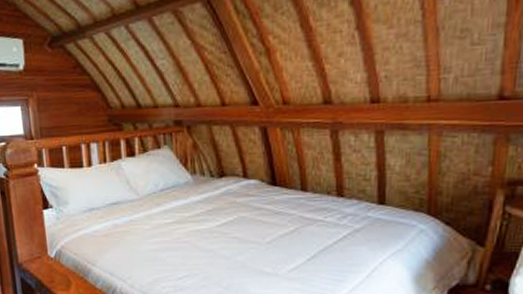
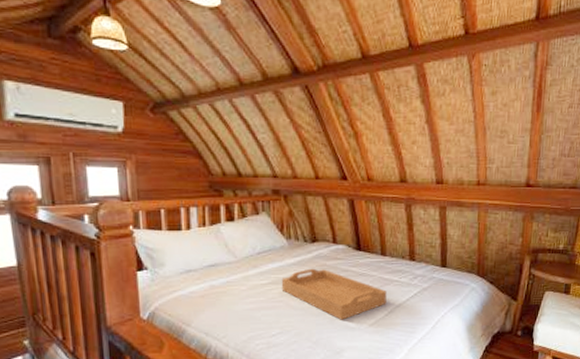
serving tray: none [187,206,309,264] -> present [281,268,387,320]

